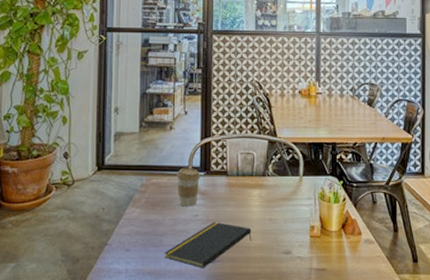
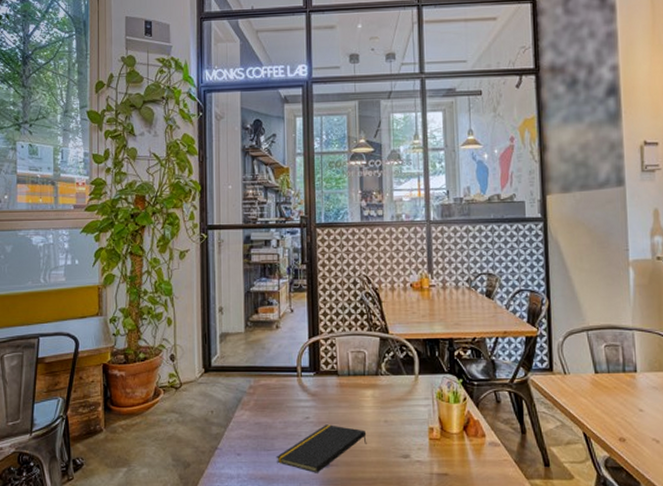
coffee cup: present [176,167,200,207] -> none [285,367,310,409]

